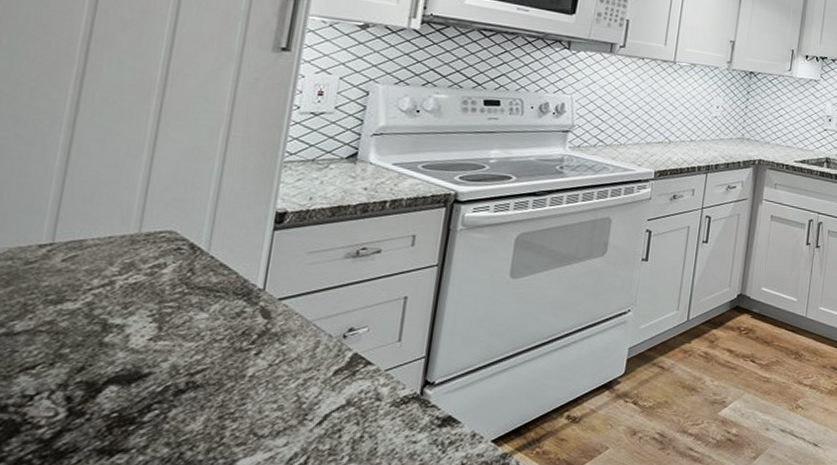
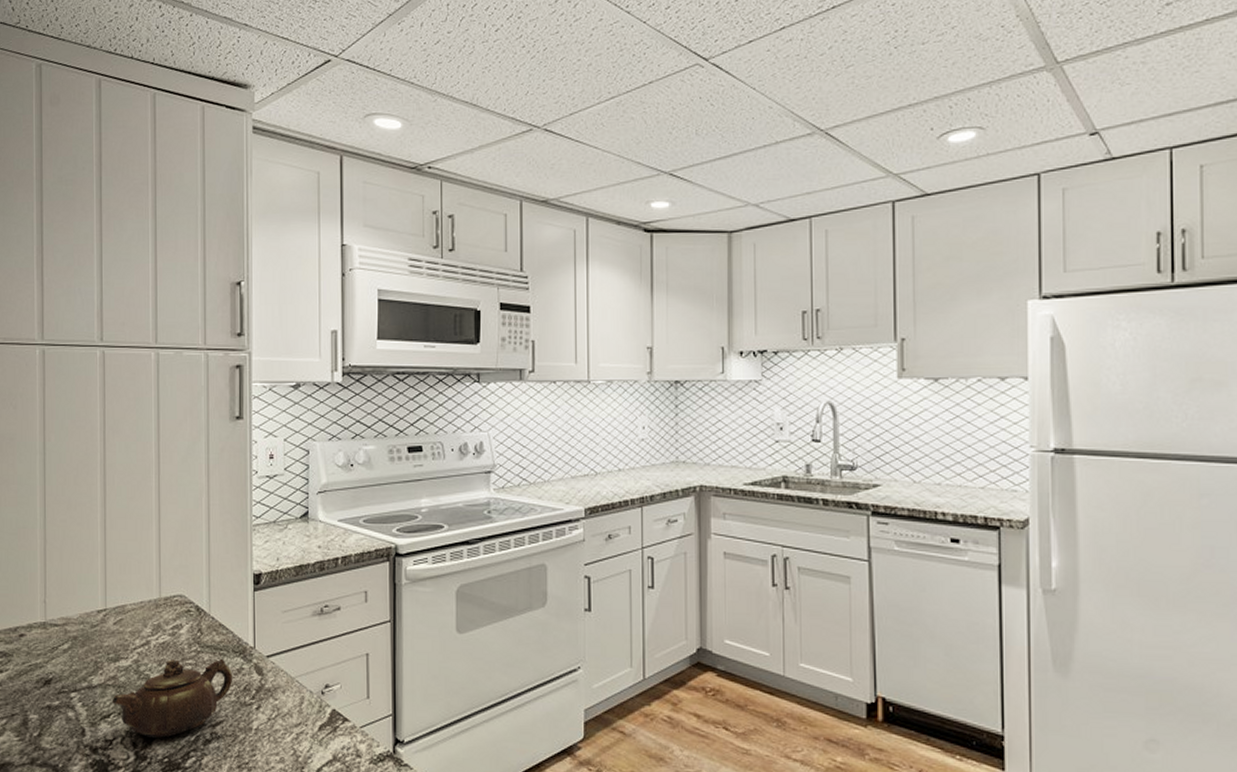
teapot: none [41,301,230,390] -> present [111,658,233,738]

